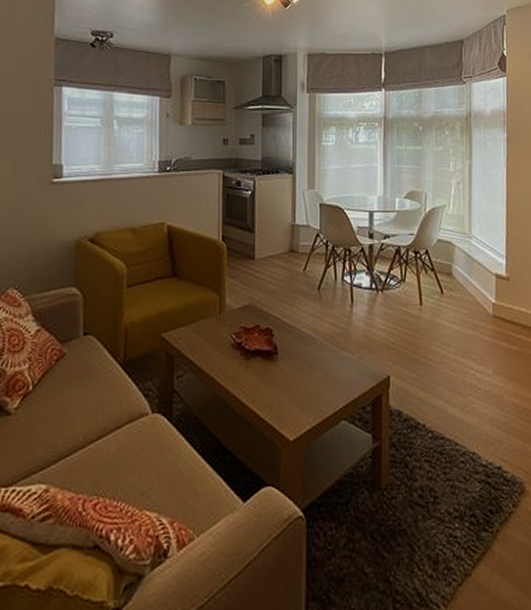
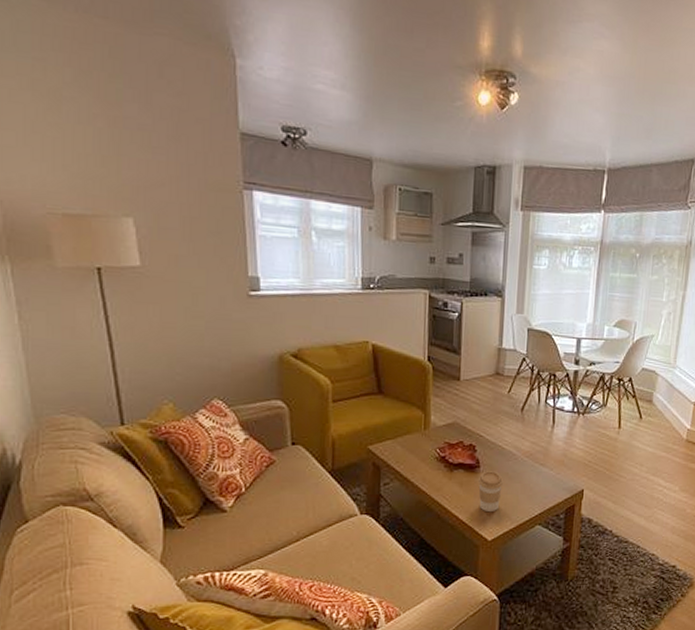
coffee cup: none [276,358,304,407] -> present [477,471,504,513]

